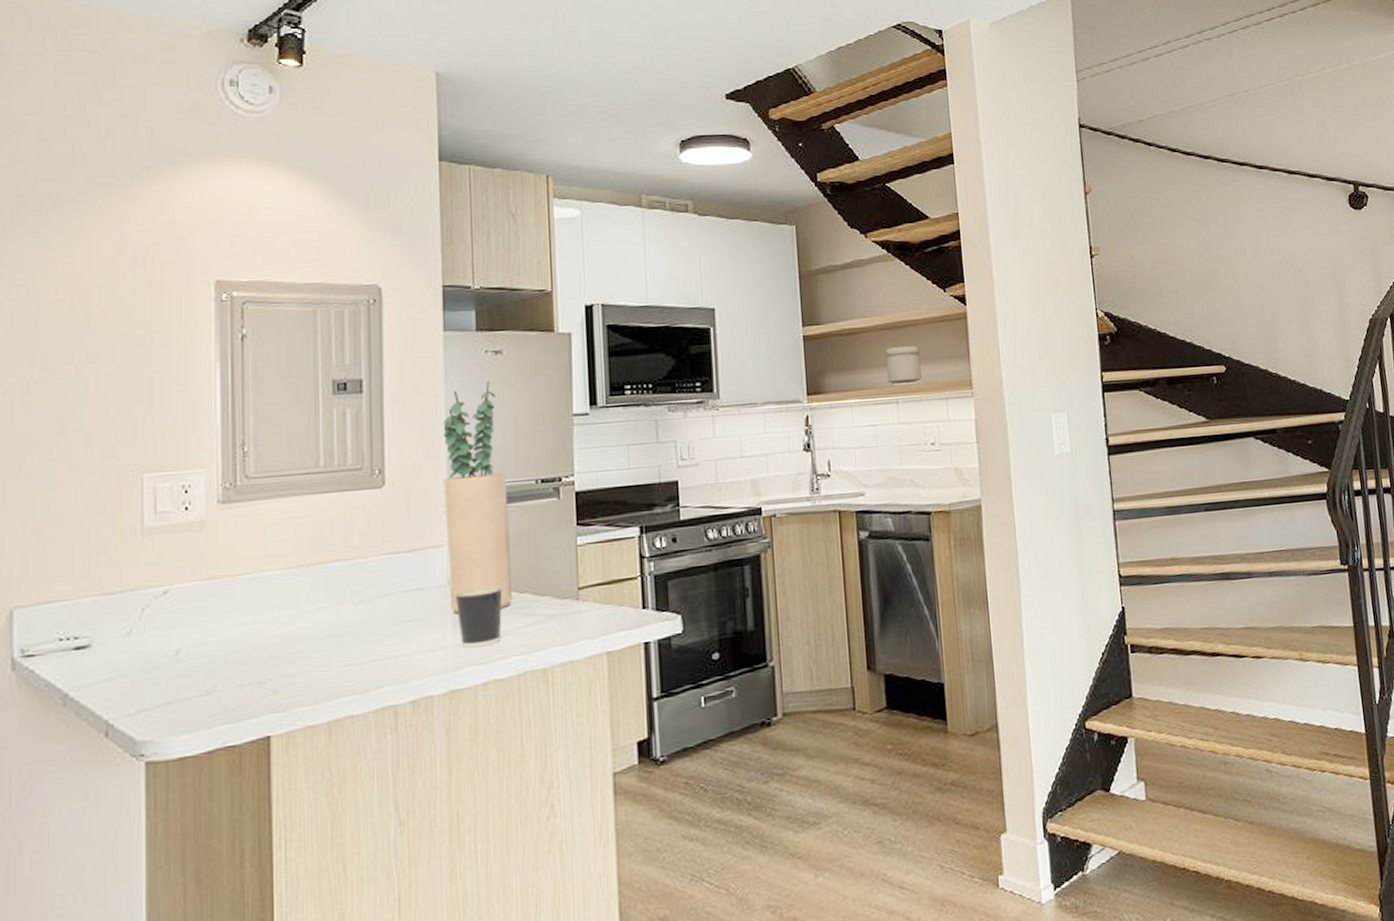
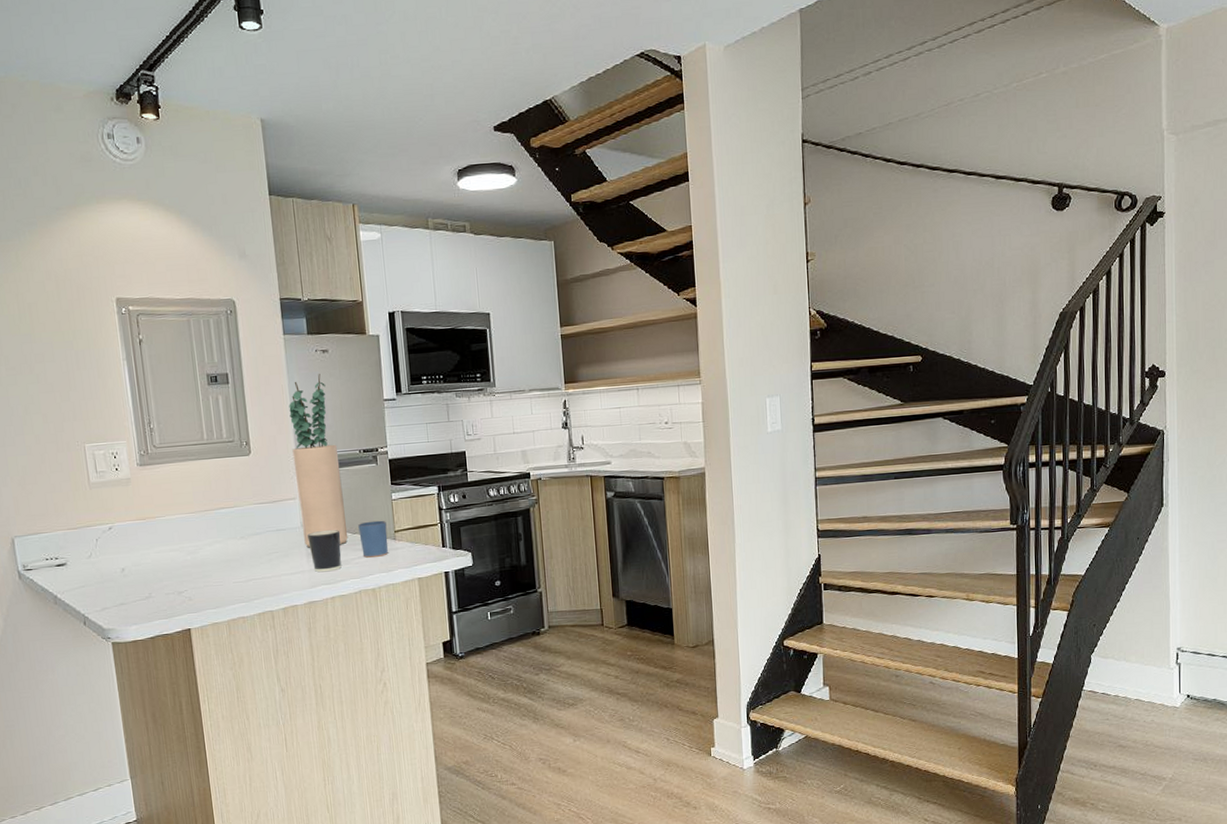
mug: none [528,573,568,627] -> present [358,520,388,559]
jar: present [885,345,922,384] -> none [628,342,658,374]

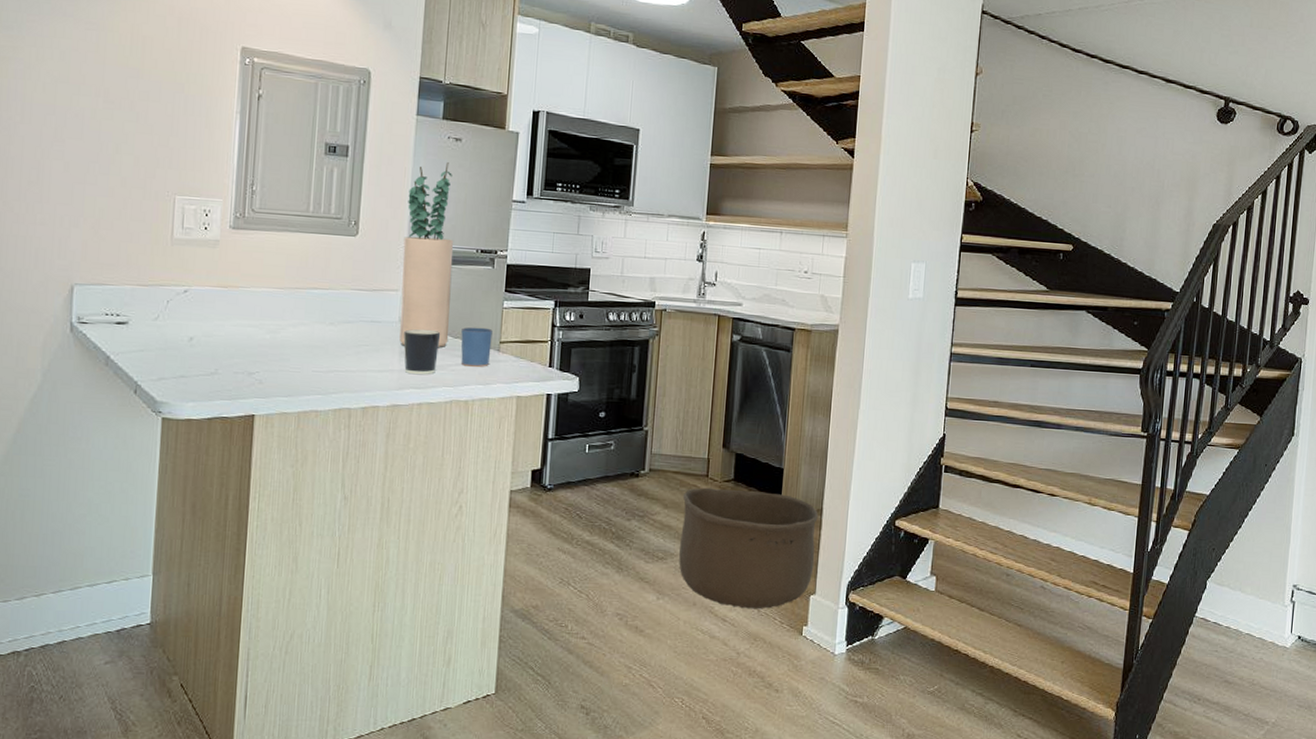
basket: none [582,631,713,739] -> present [679,487,818,609]

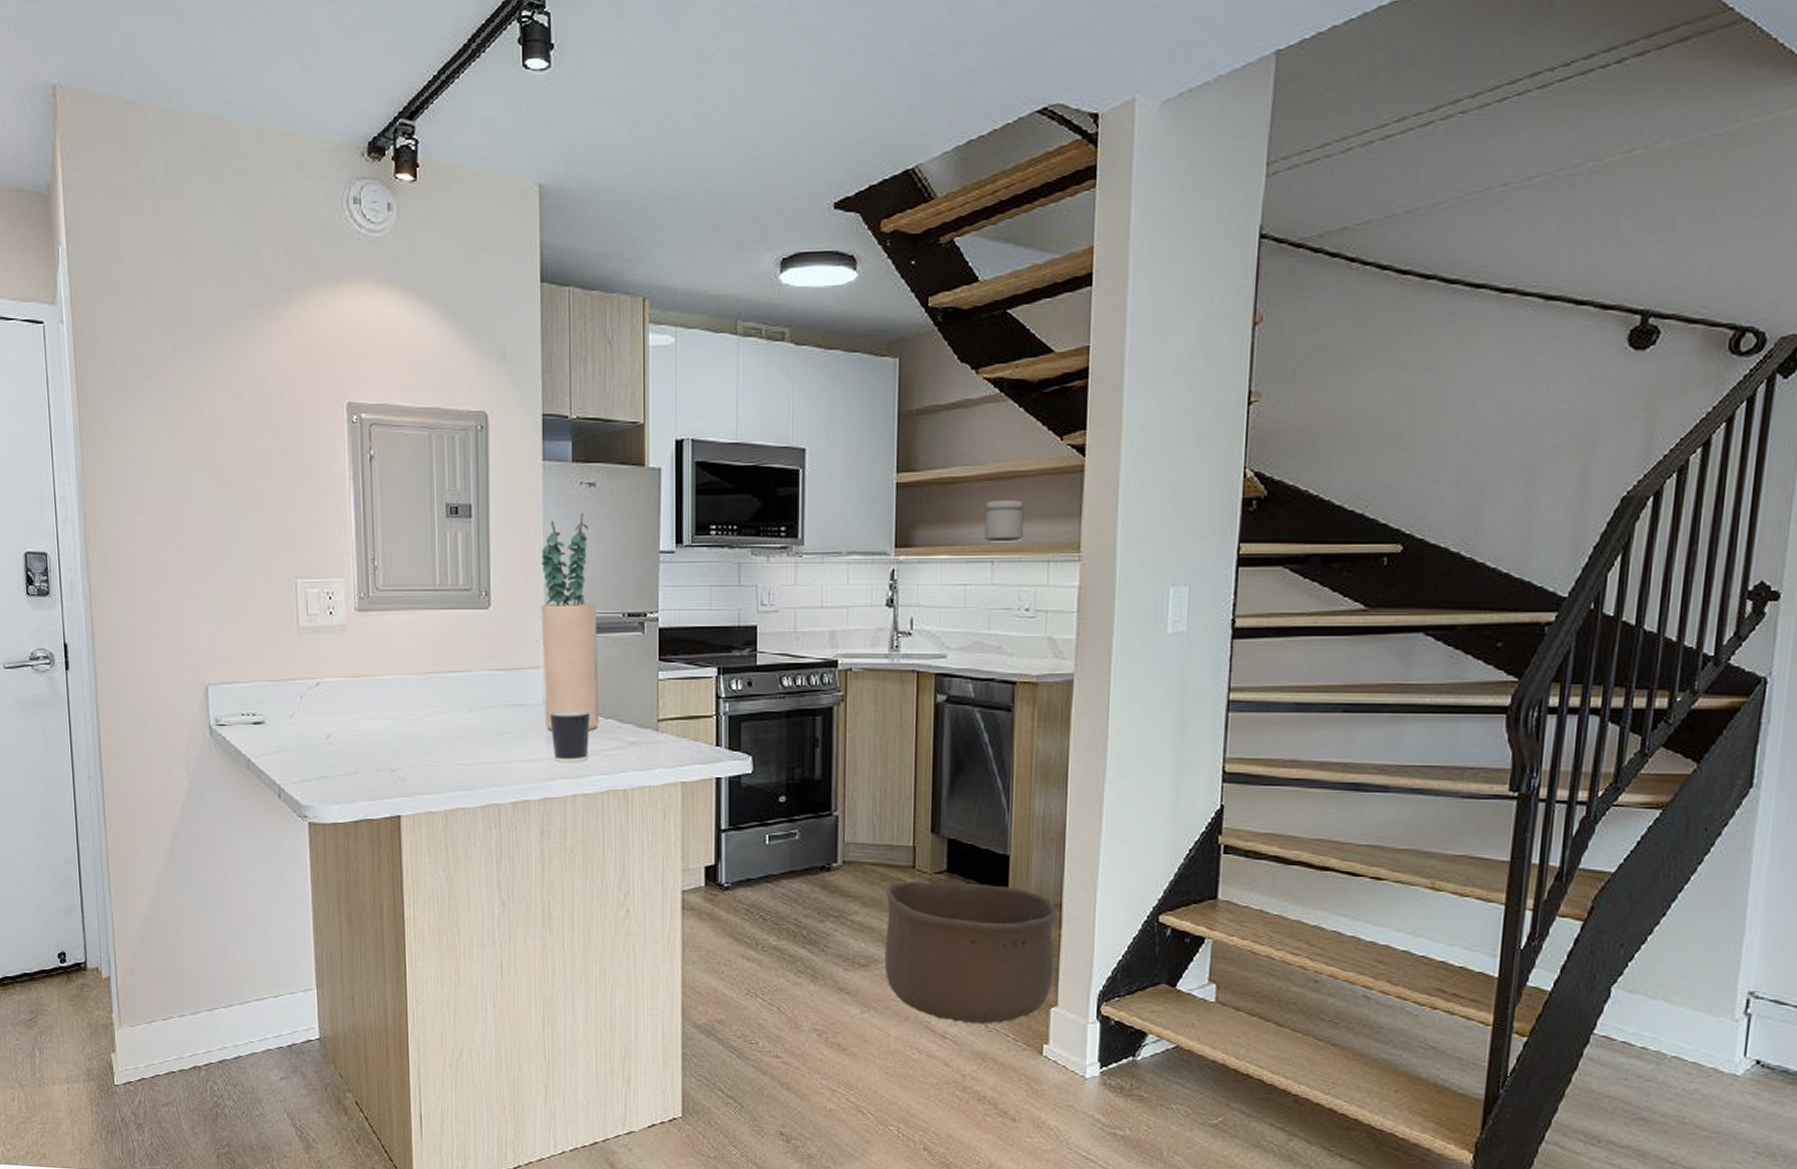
mug: present [460,327,493,368] -> none [613,704,648,752]
jar: none [776,185,807,218] -> present [984,499,1024,541]

